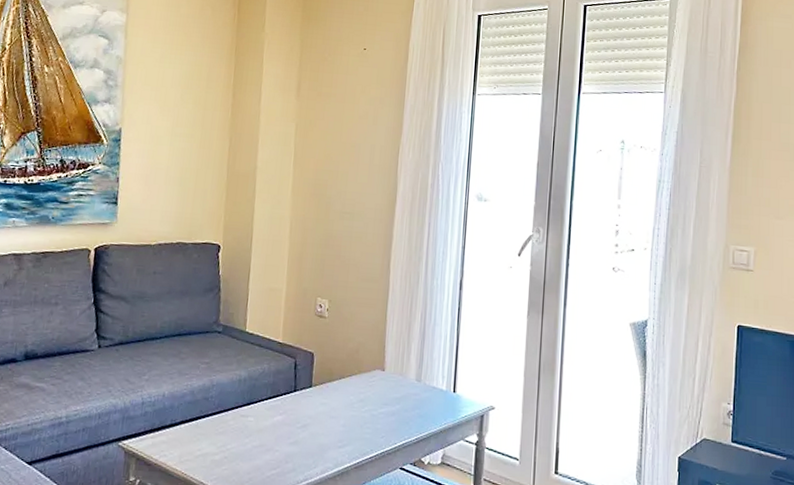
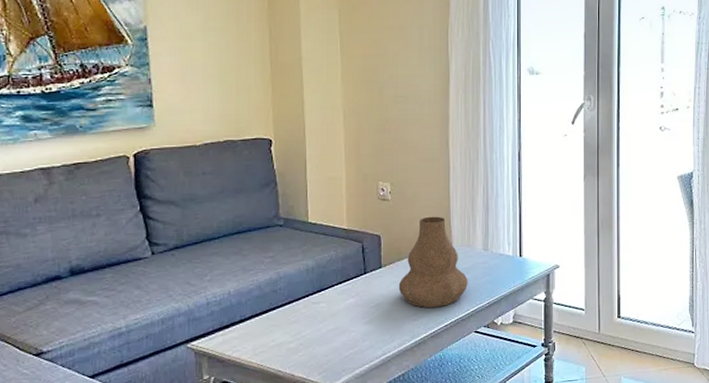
vase: none [326,338,398,437] -> present [398,216,468,308]

